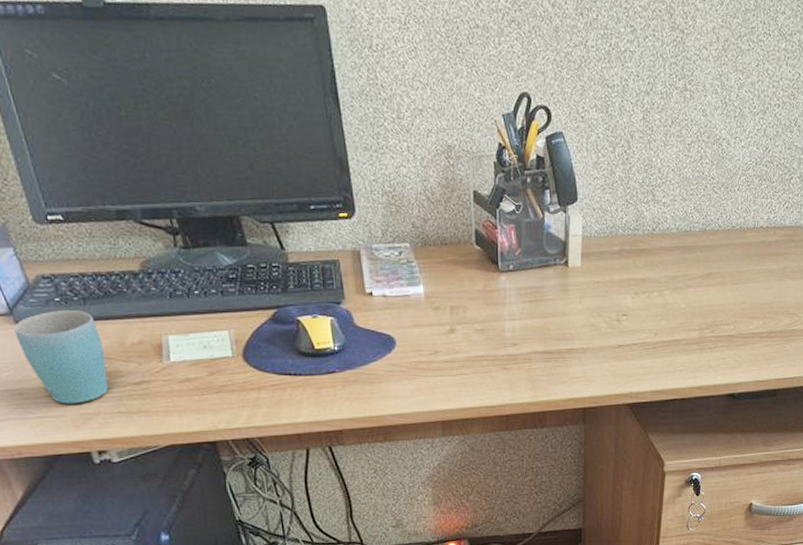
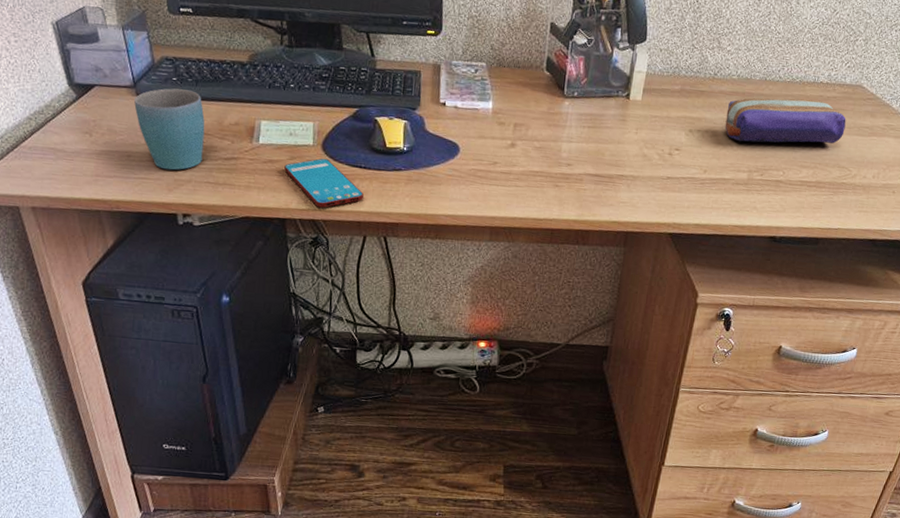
smartphone: none [204,369,299,424] -> present [284,158,364,208]
pencil case: none [670,246,790,299] -> present [725,98,846,144]

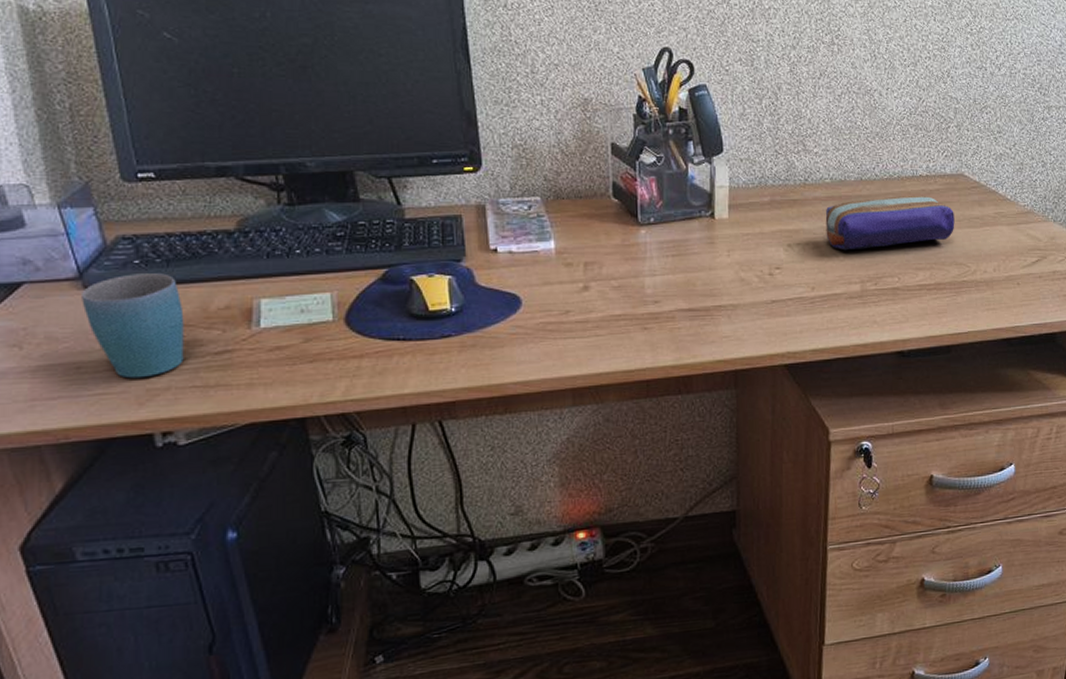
smartphone: present [284,158,364,208] -> none [298,334,406,397]

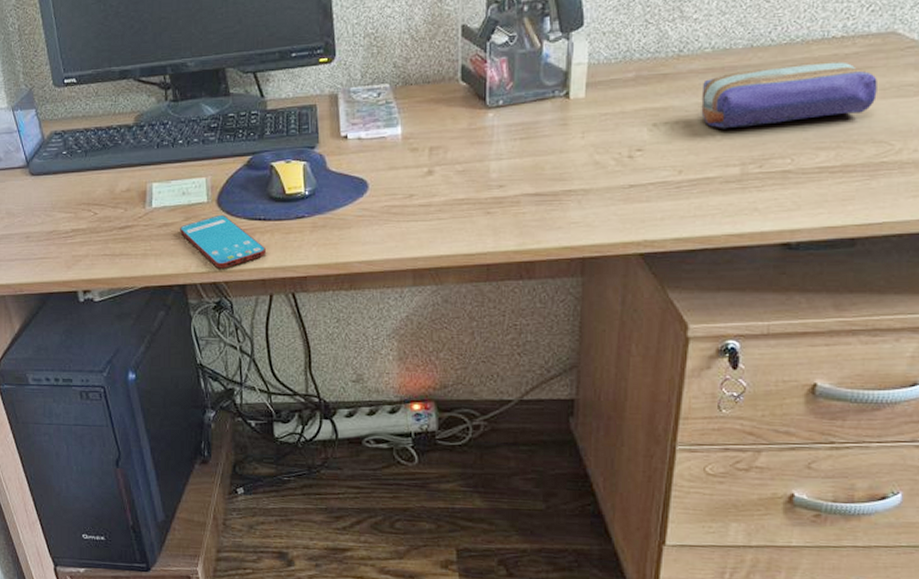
mug: present [82,273,184,379] -> none [29,162,98,247]
smartphone: none [298,334,406,397] -> present [180,214,266,268]

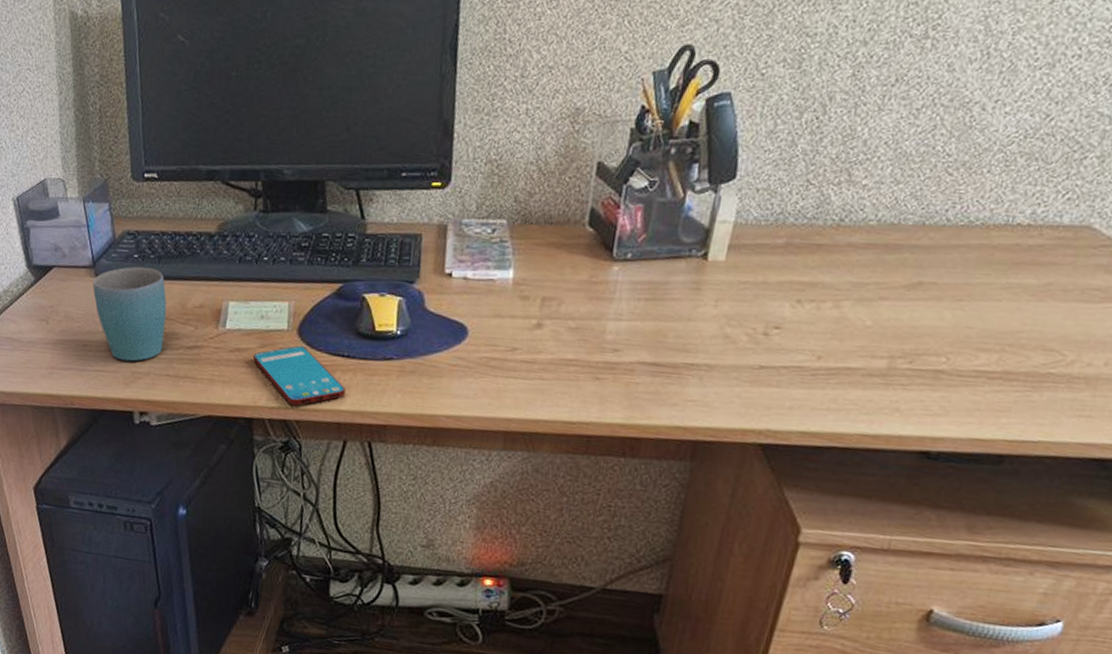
mug: none [29,162,98,247] -> present [93,267,167,362]
pencil case: present [701,60,877,129] -> none [853,249,1060,316]

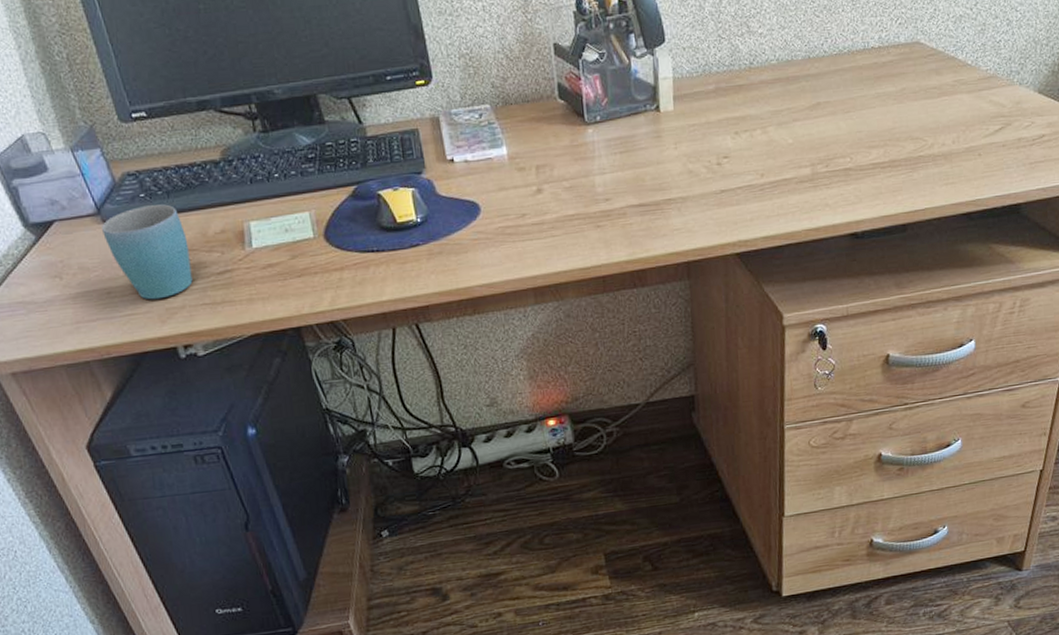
smartphone: present [253,345,345,406] -> none [287,249,383,307]

